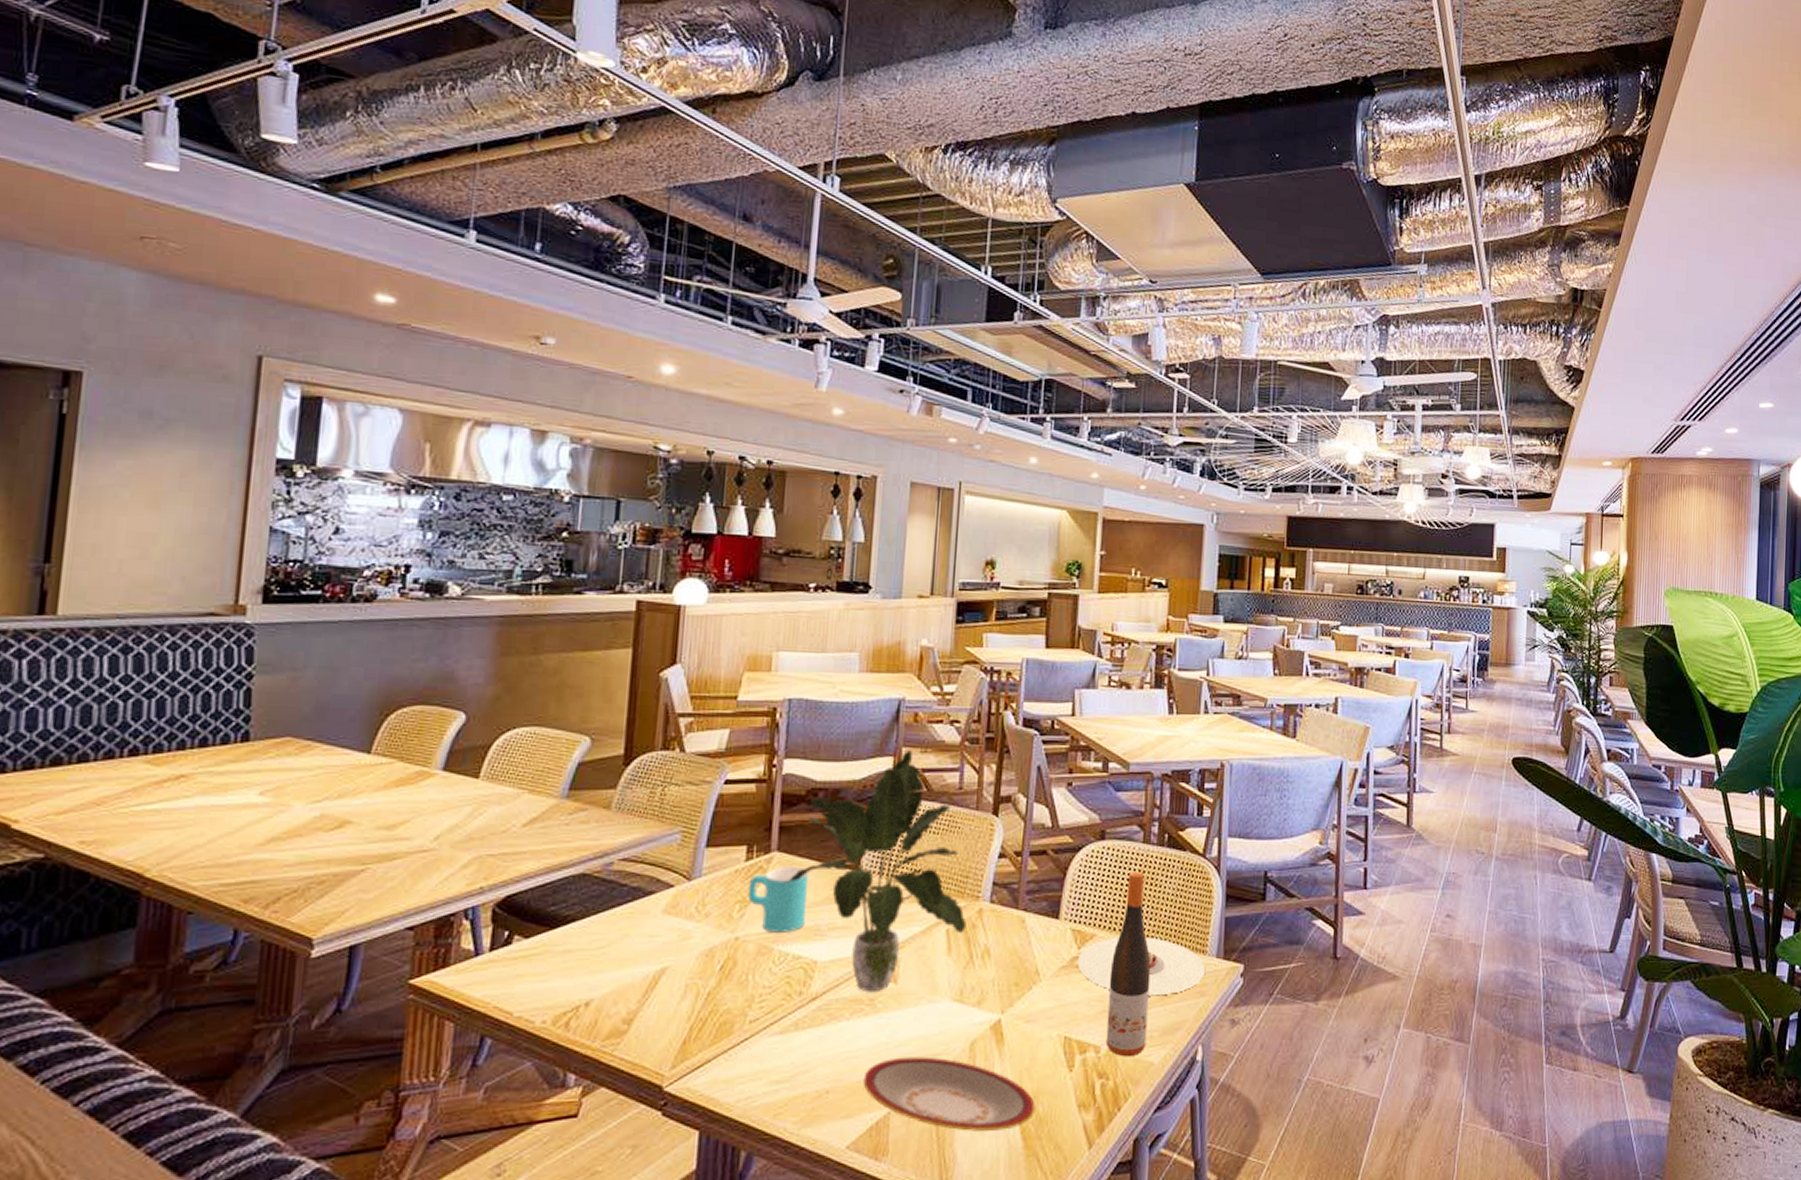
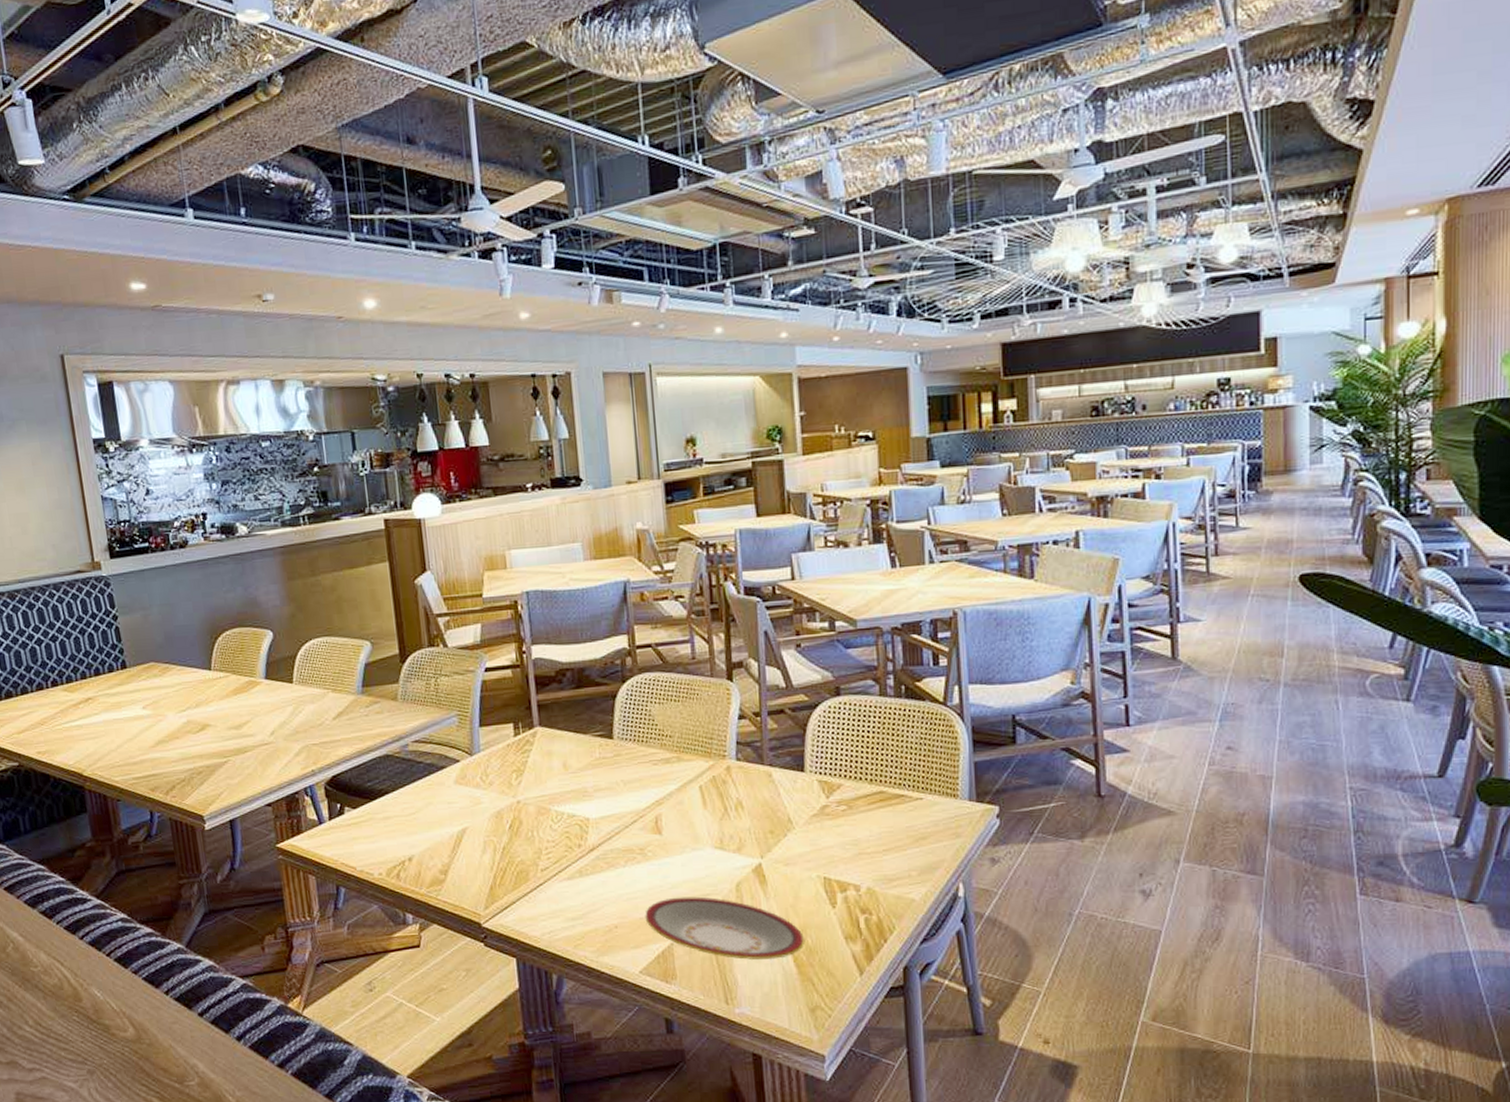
cup: present [747,866,808,933] -> none [520,738,573,796]
potted plant: present [780,749,966,993] -> none [547,626,717,843]
plate: present [1077,937,1206,996] -> none [827,784,959,839]
wine bottle: present [1105,871,1151,1057] -> none [861,723,906,895]

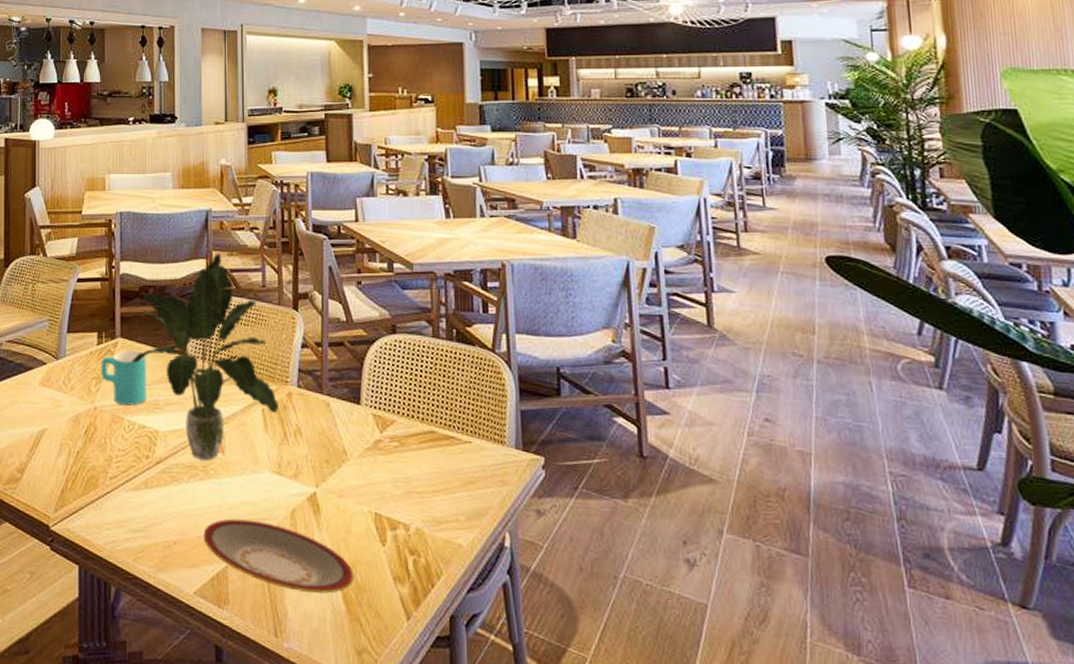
cup: none [520,738,573,796] -> present [101,350,146,406]
potted plant: none [547,626,717,843] -> present [125,252,279,461]

